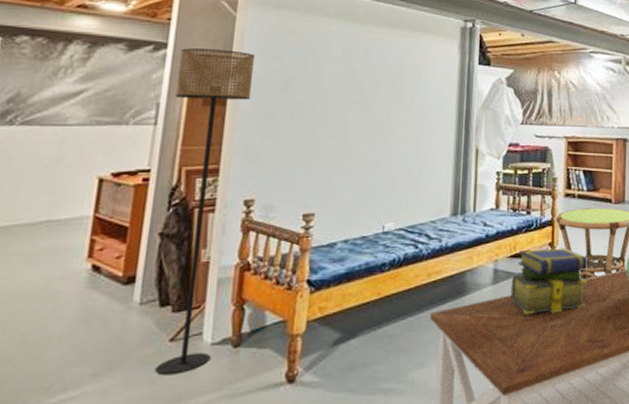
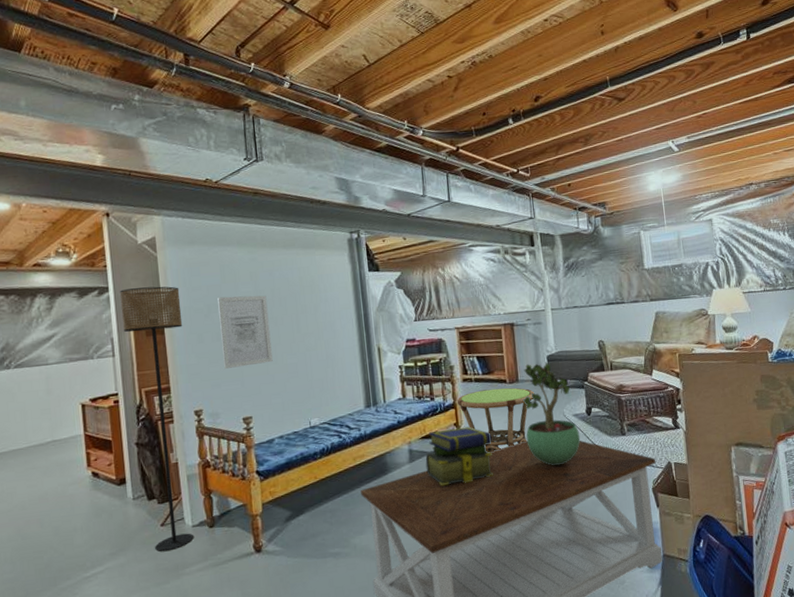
wall art: none [292,71,358,154] -> present [217,295,273,369]

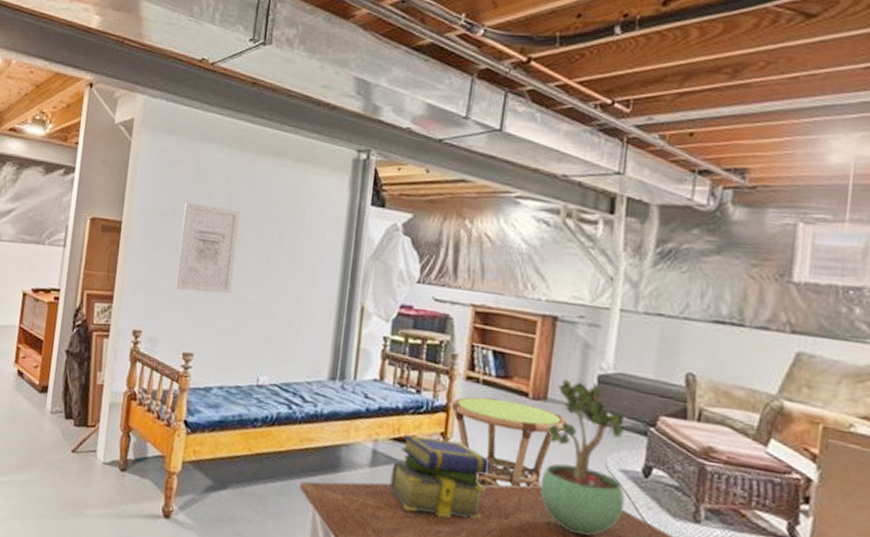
floor lamp: present [119,286,194,552] -> none [61,173,147,484]

